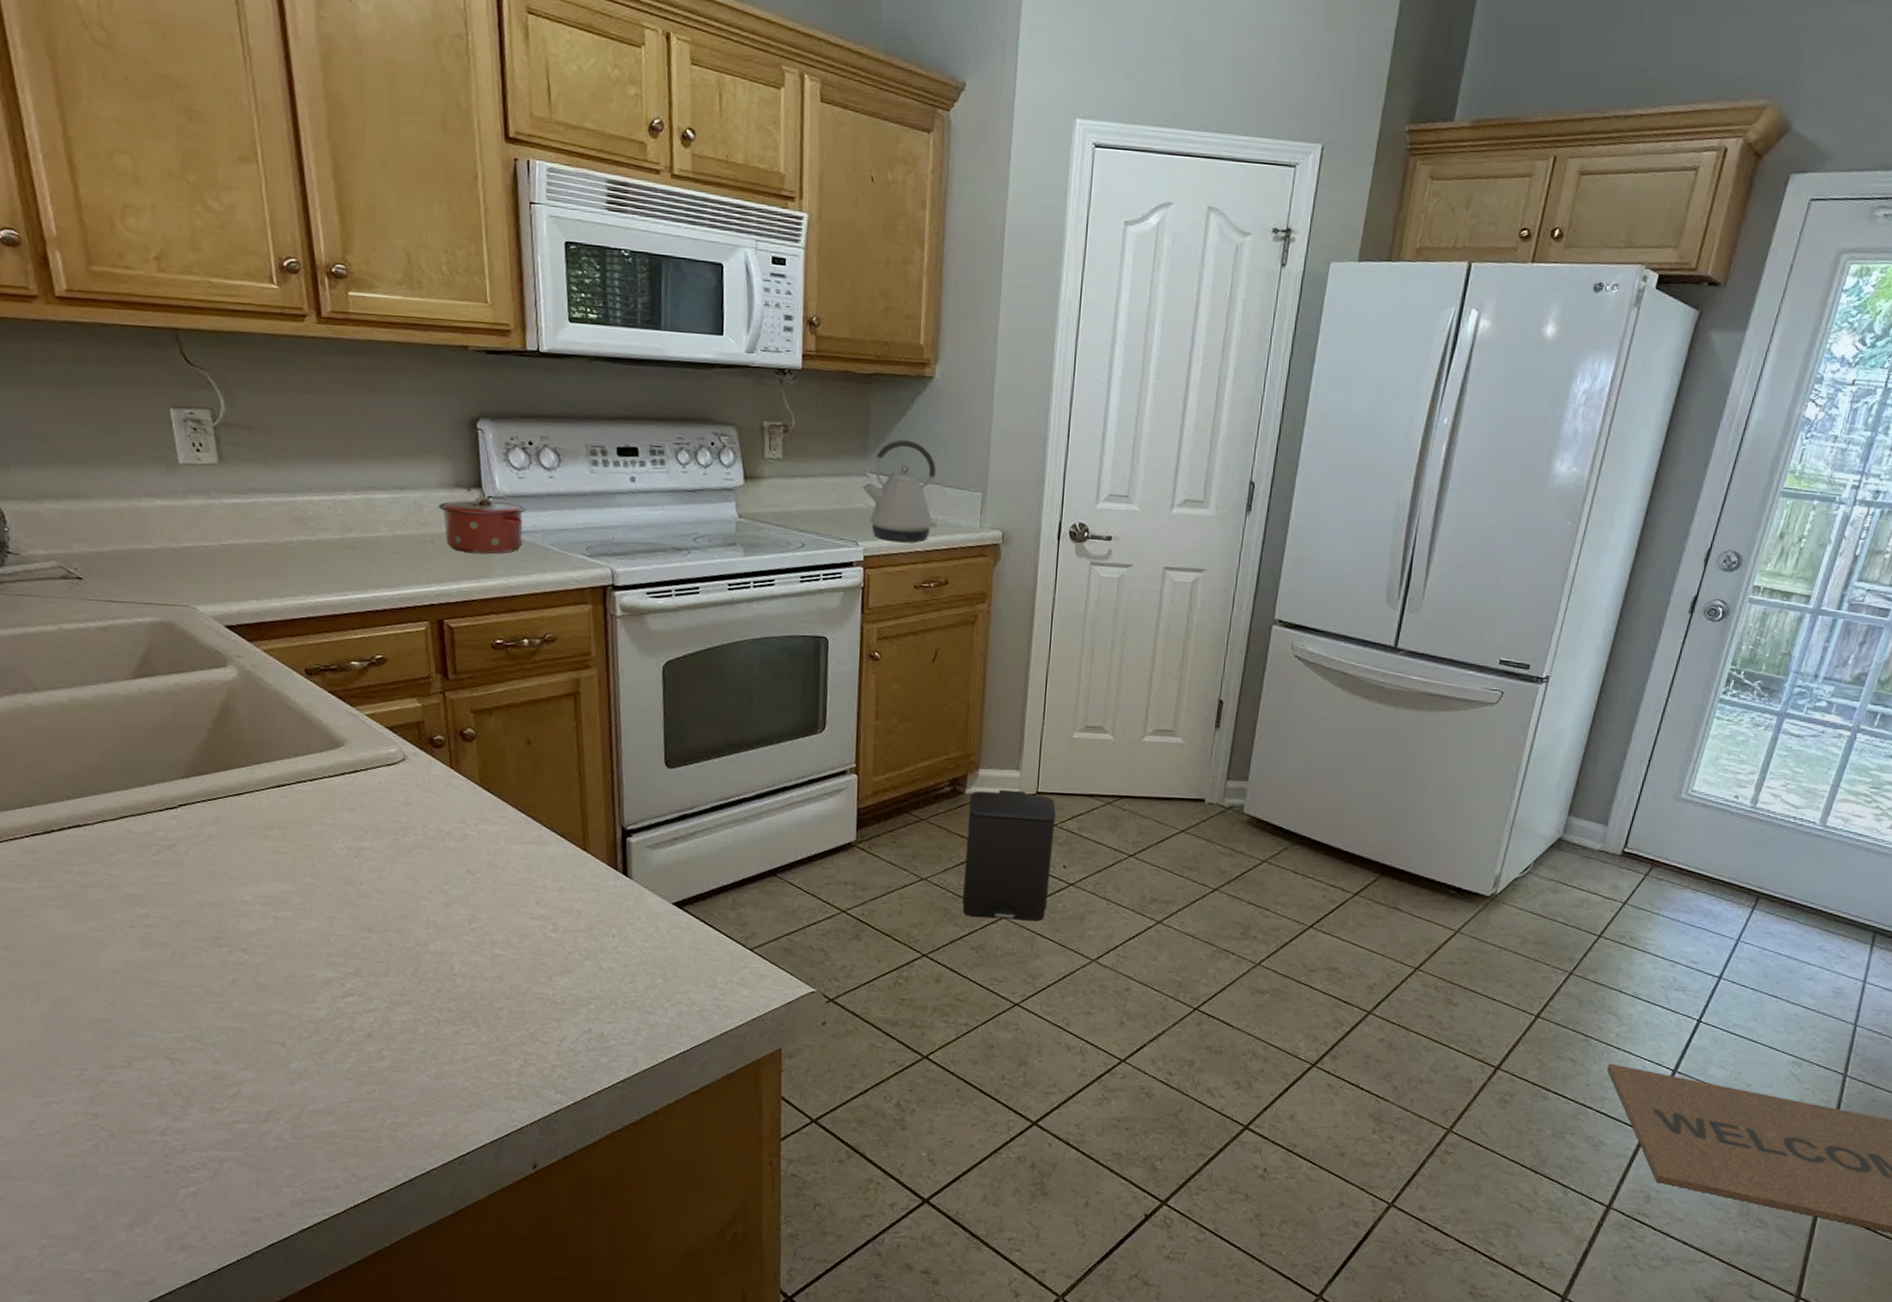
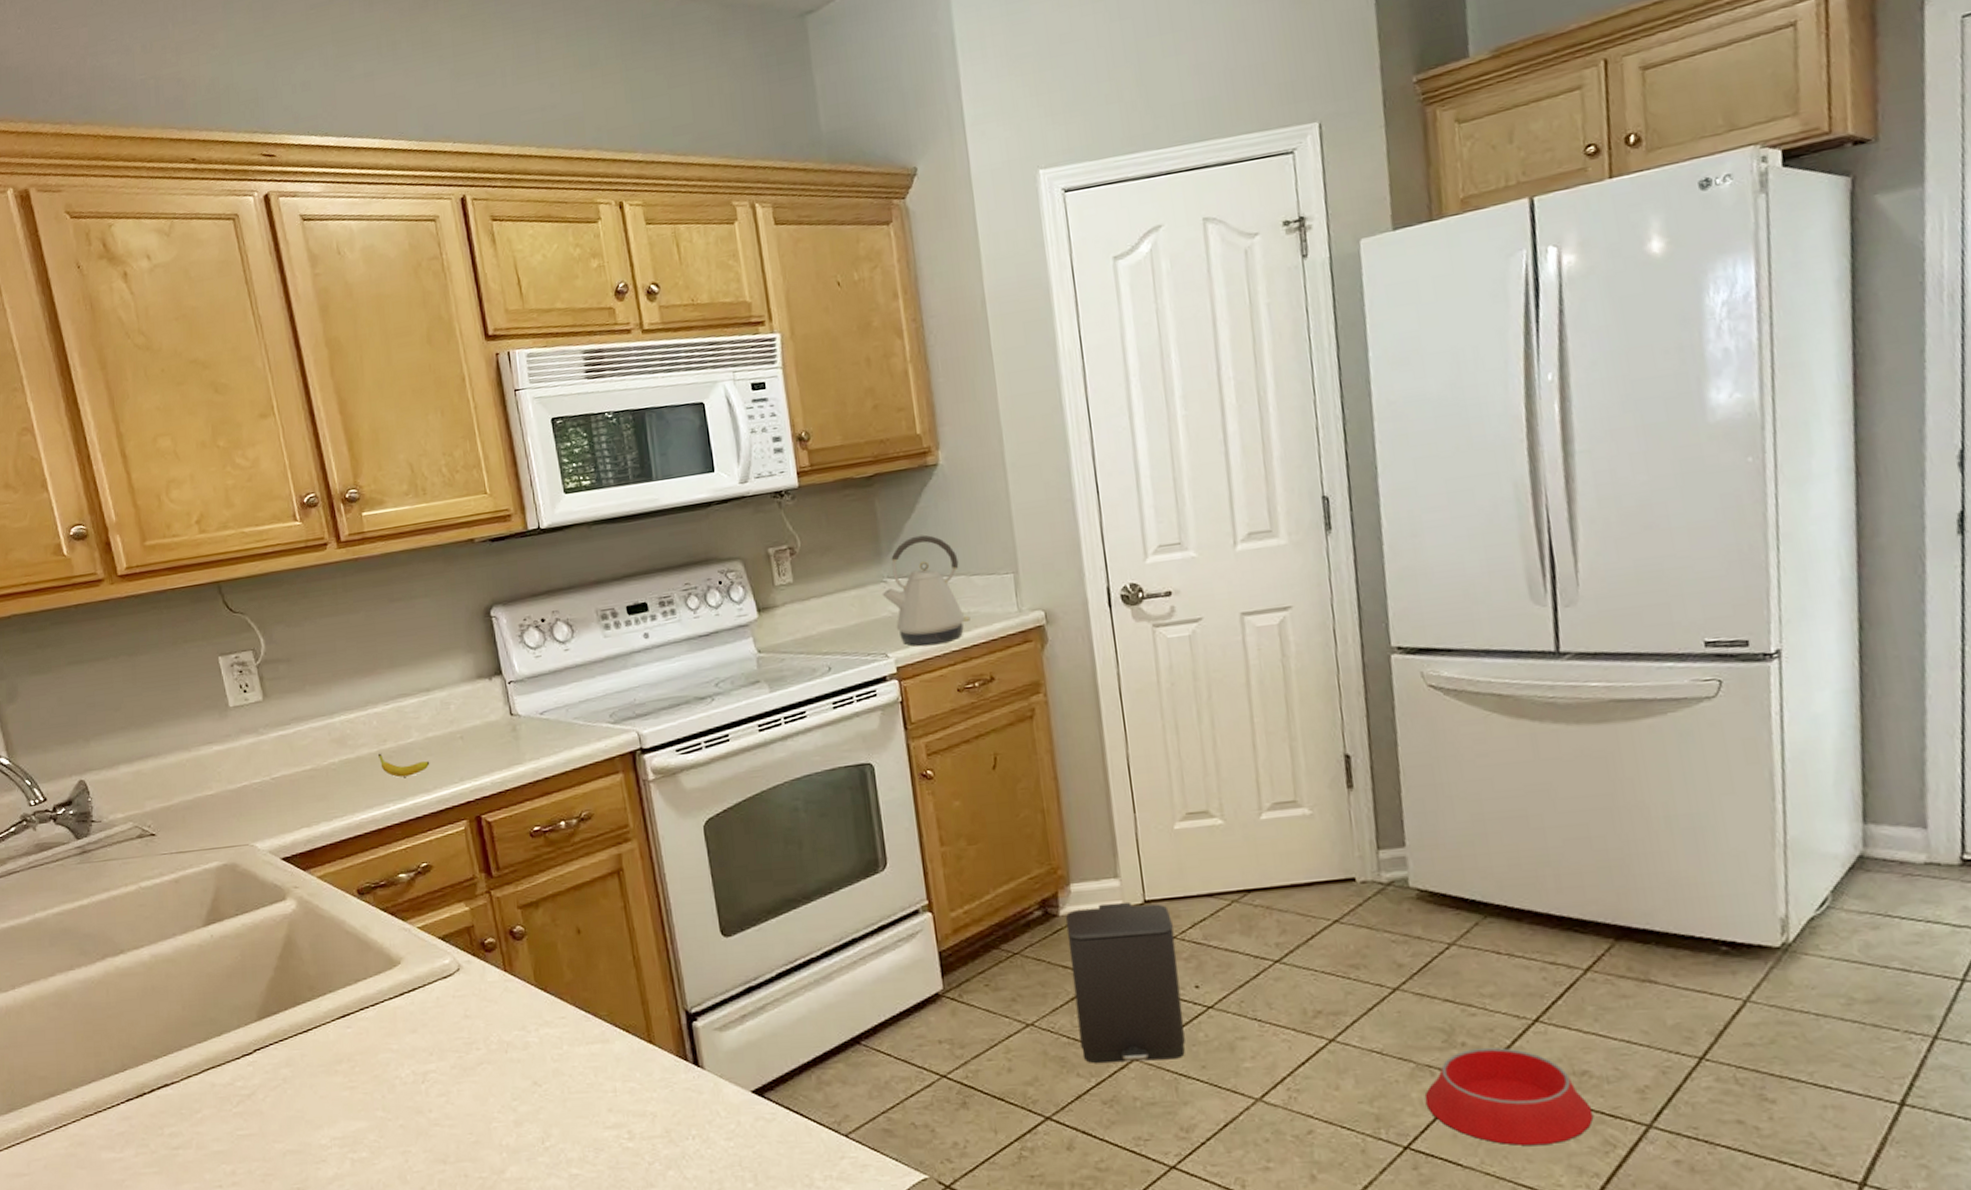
fruit: none [341,540,396,569] -> present [378,753,430,778]
casserole: present [438,497,527,554] -> none [463,682,548,743]
pet bowl: none [1217,941,1334,1018] -> present [1424,1047,1594,1146]

